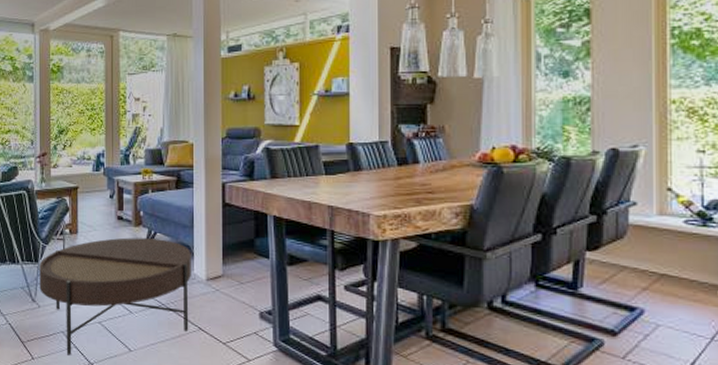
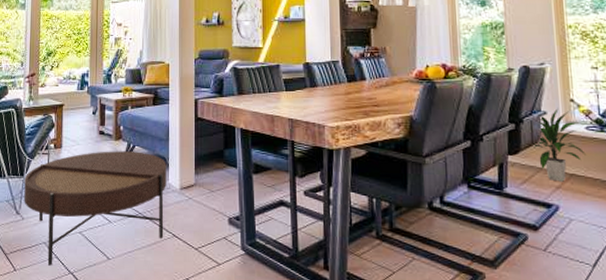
indoor plant: none [616,198,682,283] -> present [532,108,586,182]

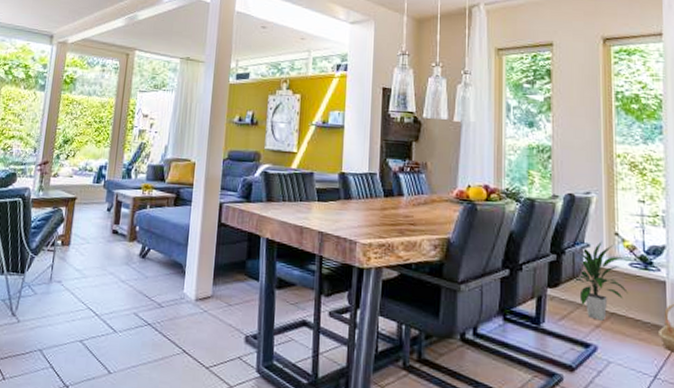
coffee table: present [24,151,167,266] -> none [21,252,183,376]

